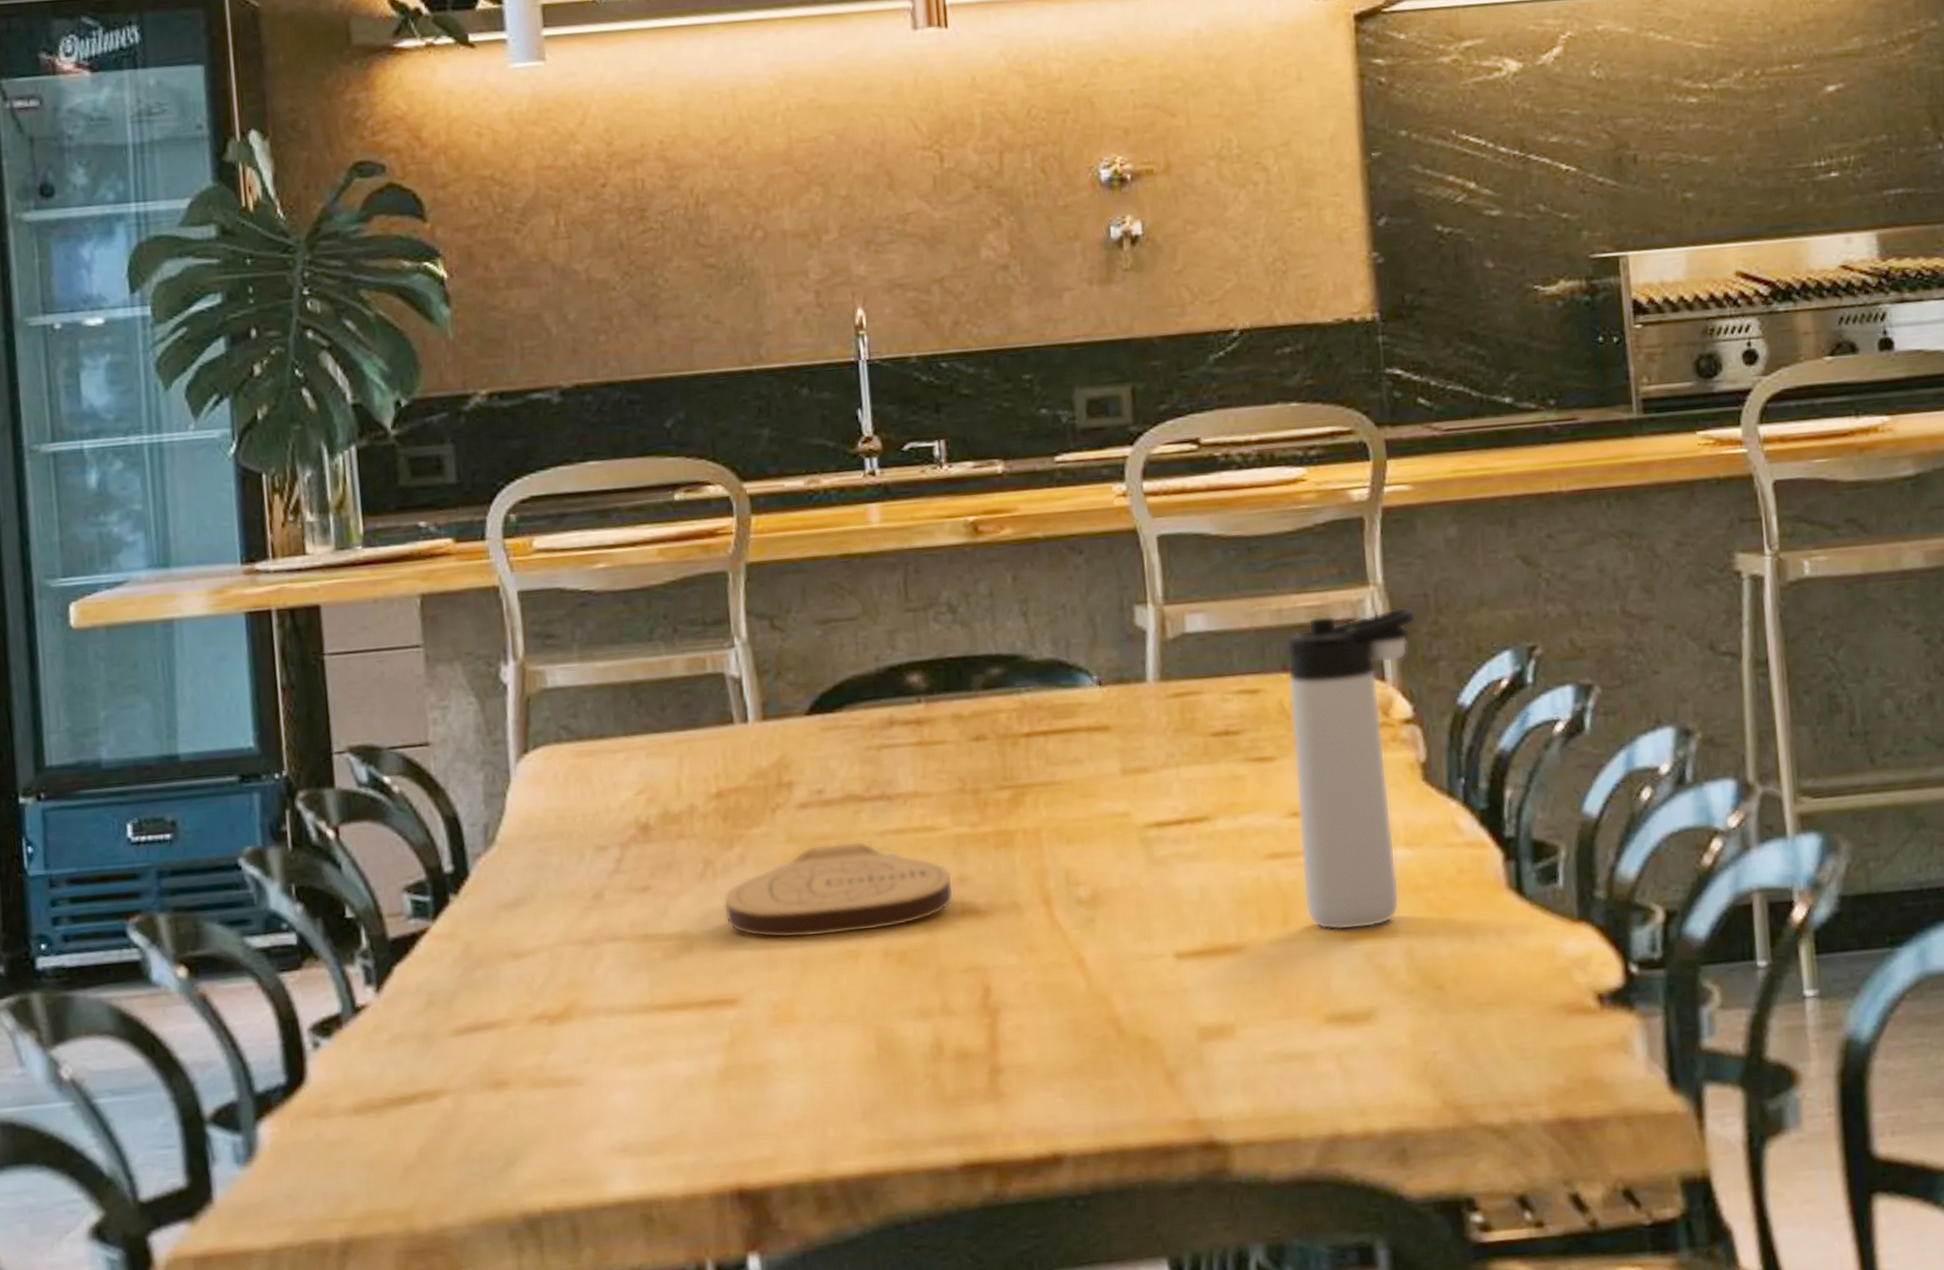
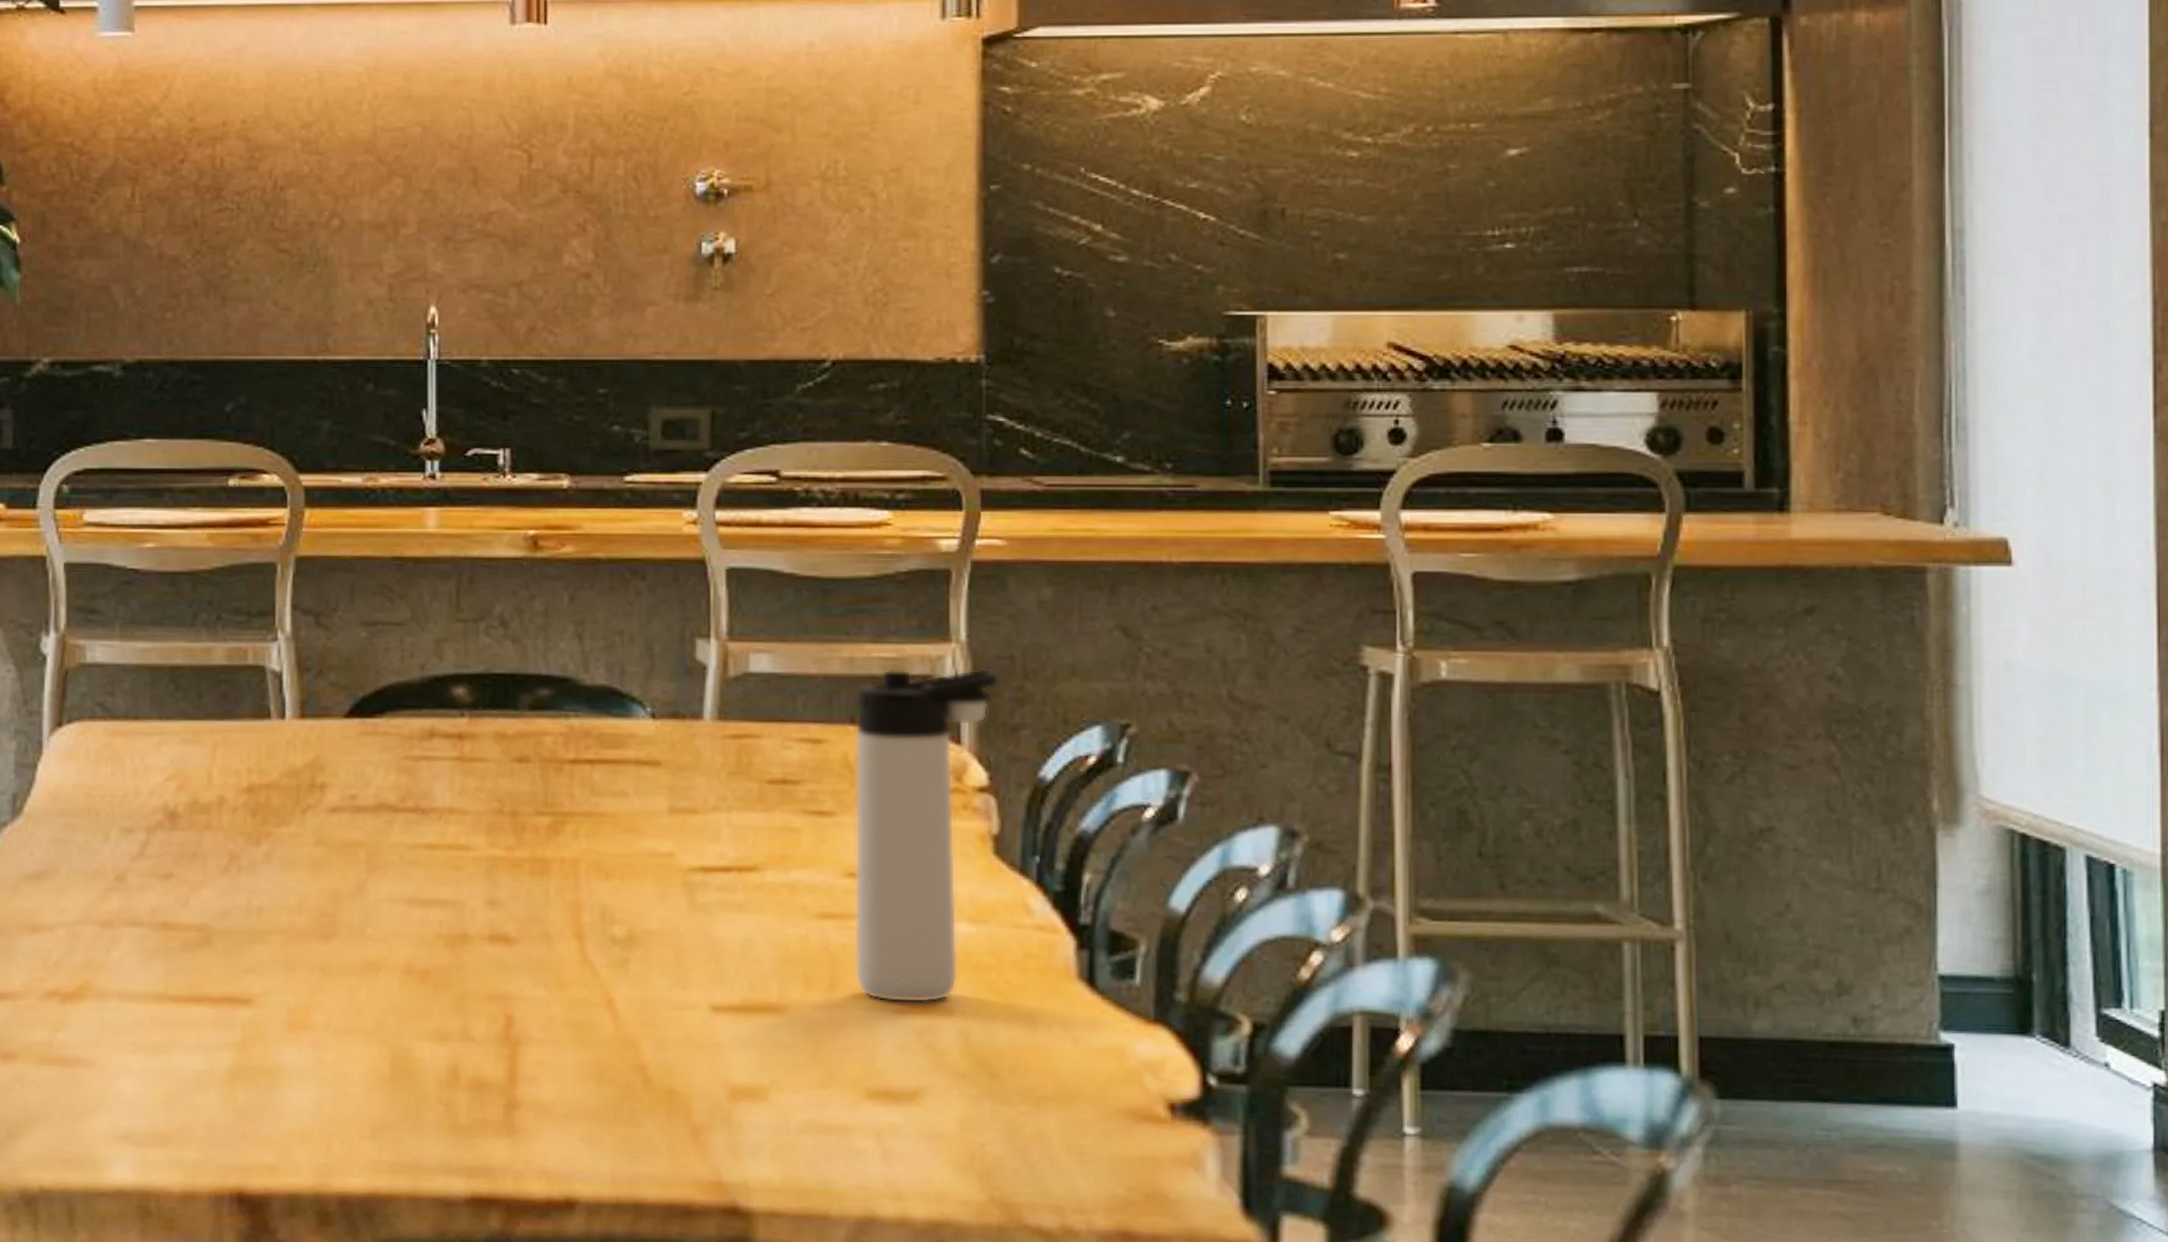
cutting board: present [724,841,954,939] -> none [247,851,483,946]

